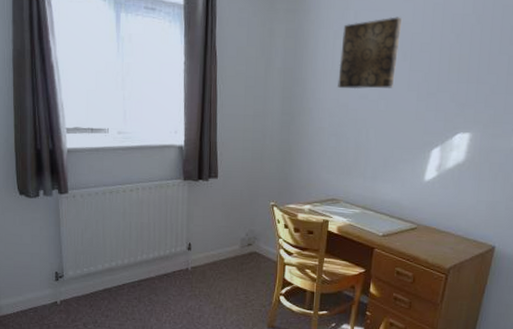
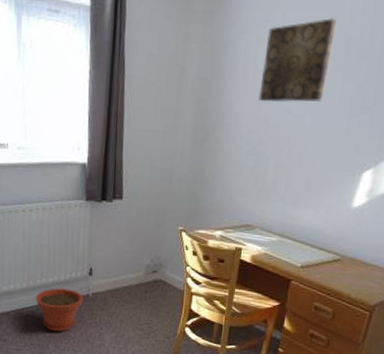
plant pot: none [136,263,183,306] -> present [35,288,83,332]

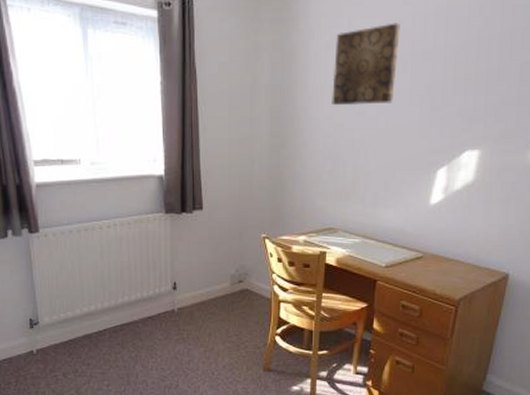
plant pot: present [35,288,83,332] -> none [118,305,168,351]

